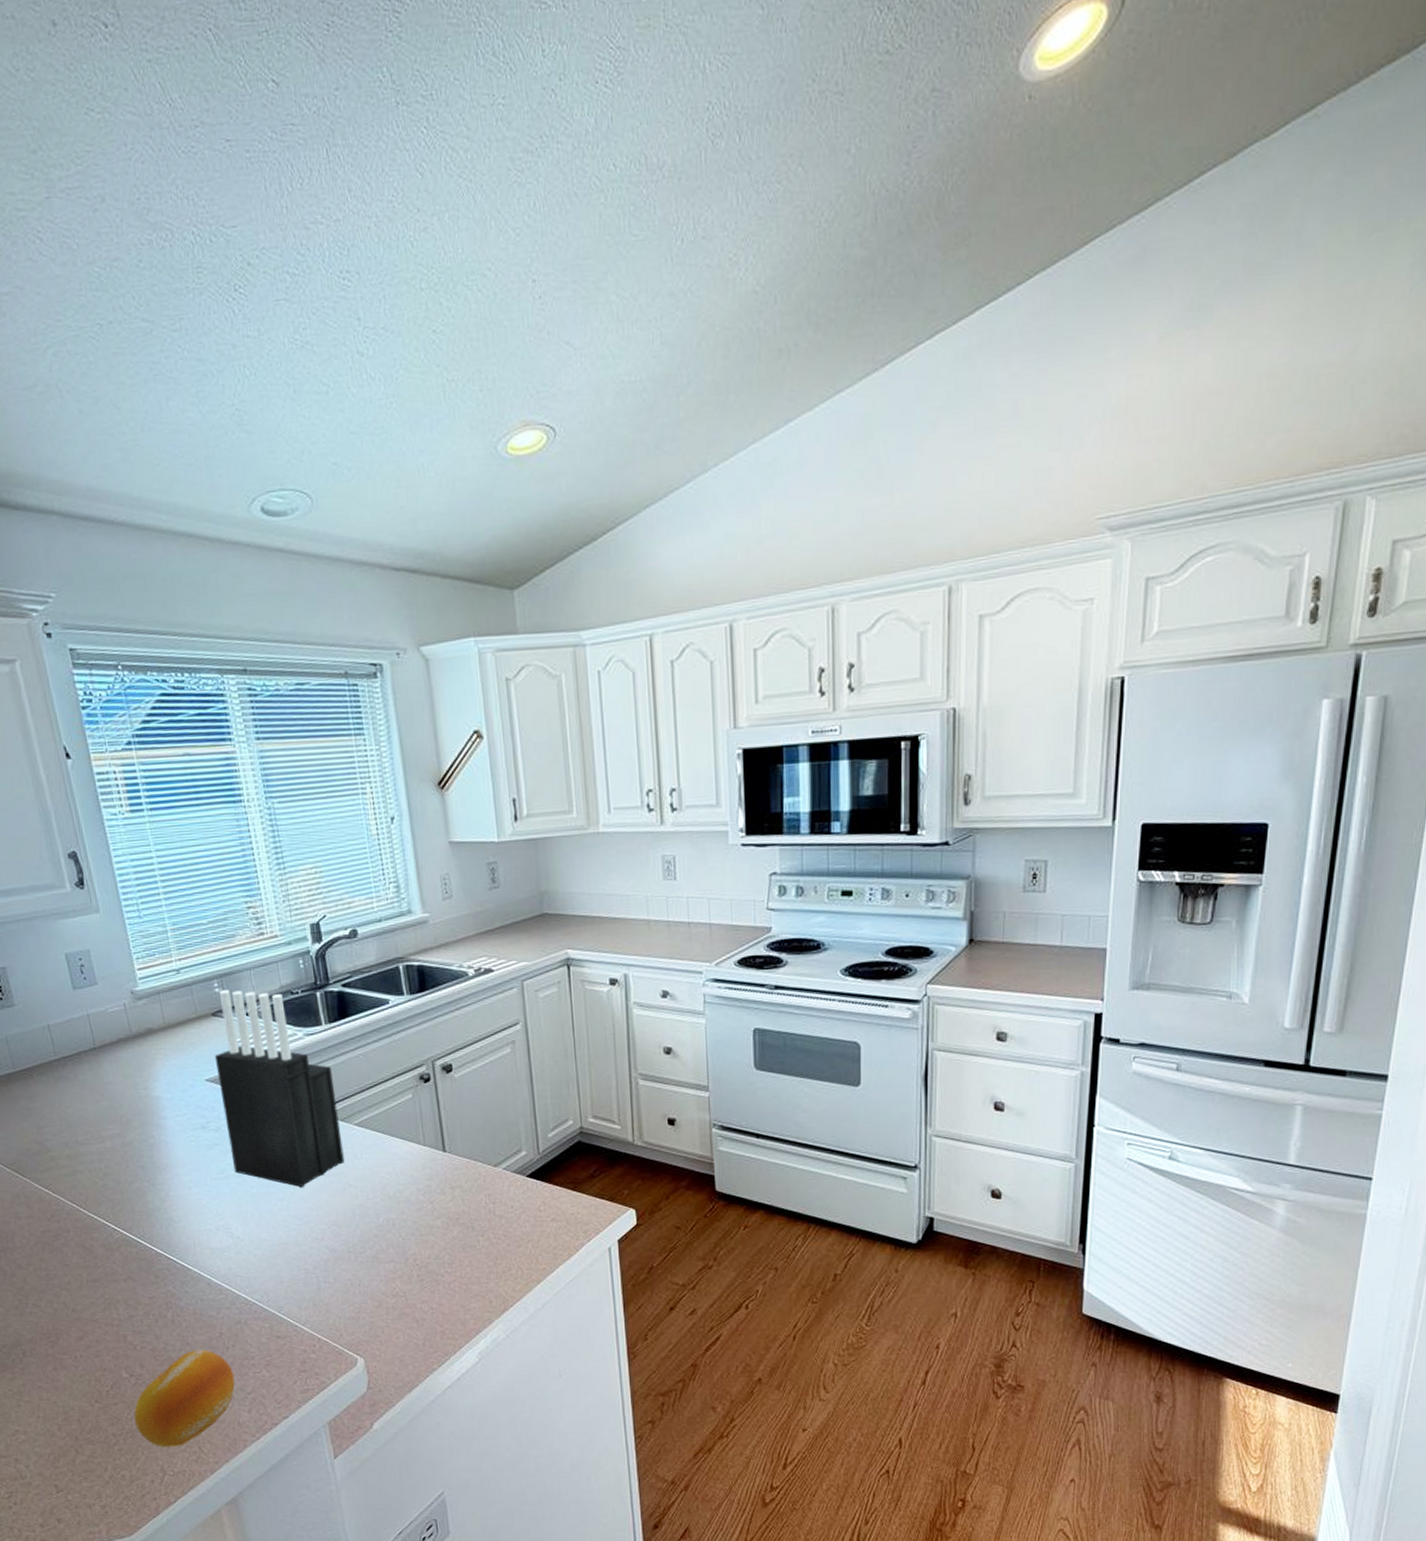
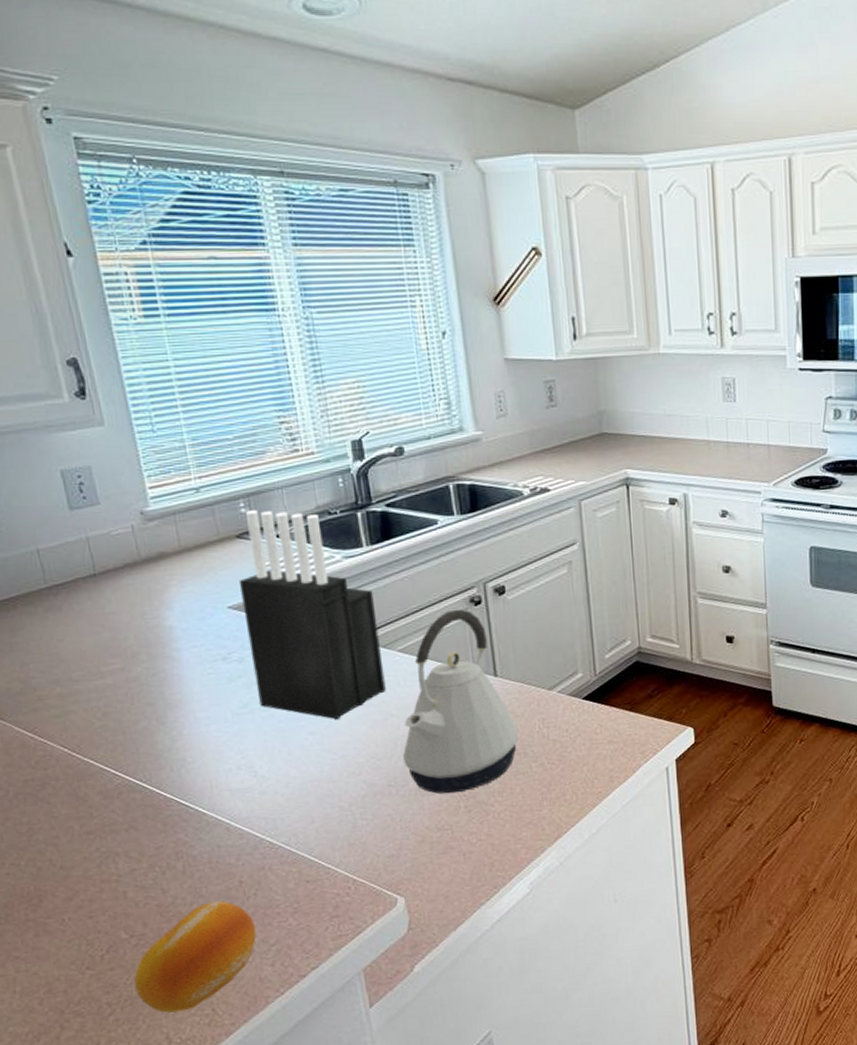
kettle: none [361,1086,467,1263] -> present [403,609,519,794]

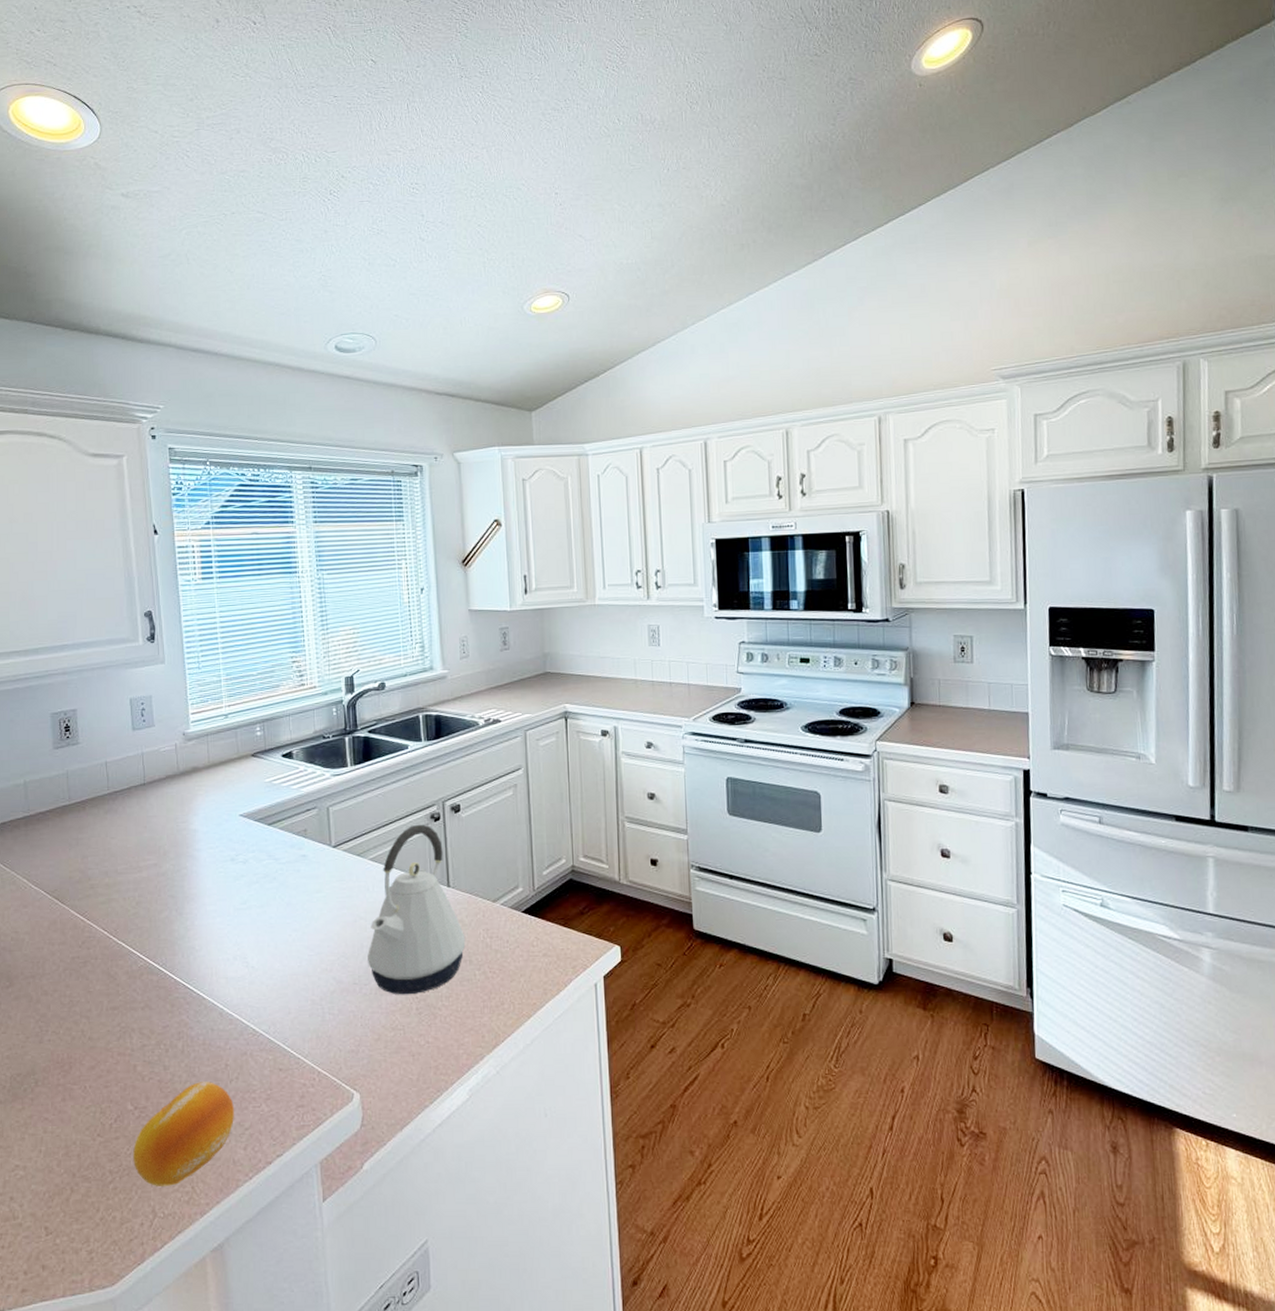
knife block: present [238,510,386,719] -> none [249,733,357,918]

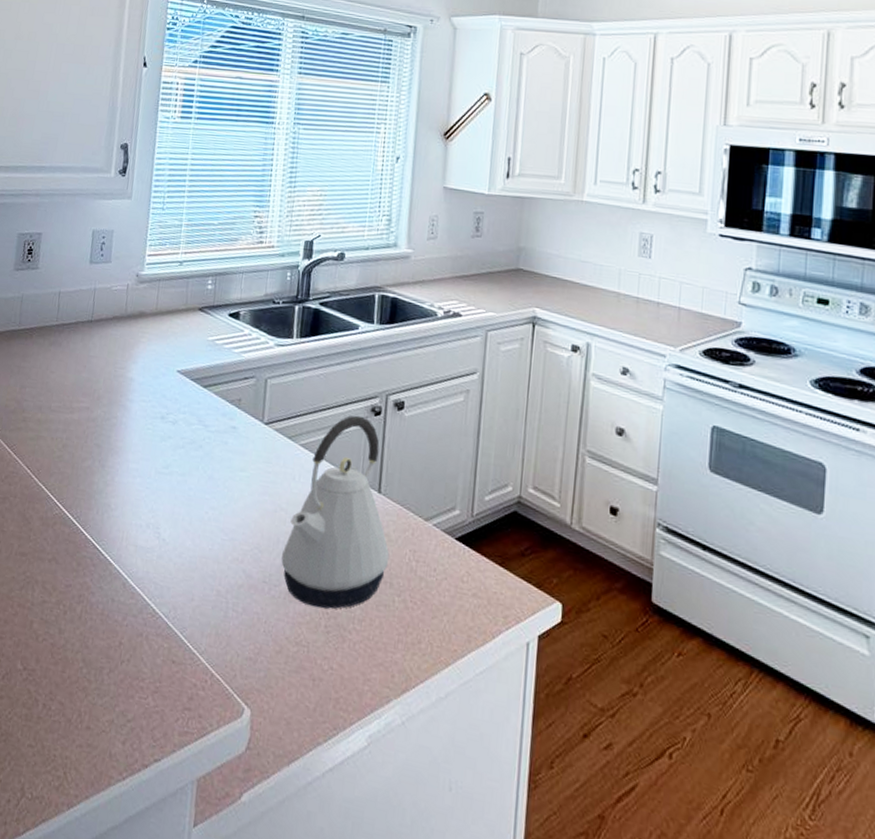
fruit: present [133,1082,234,1186] -> none [12,655,121,766]

